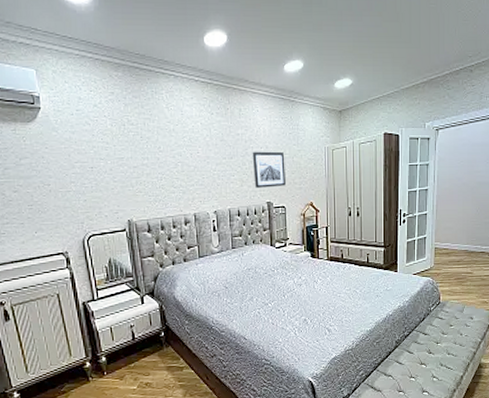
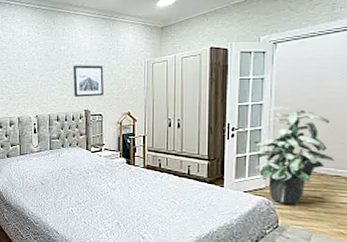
indoor plant: none [419,191,480,282] -> present [251,106,334,205]

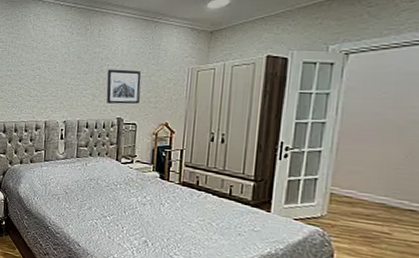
indoor plant: present [251,106,334,205] -> none [307,126,409,239]

